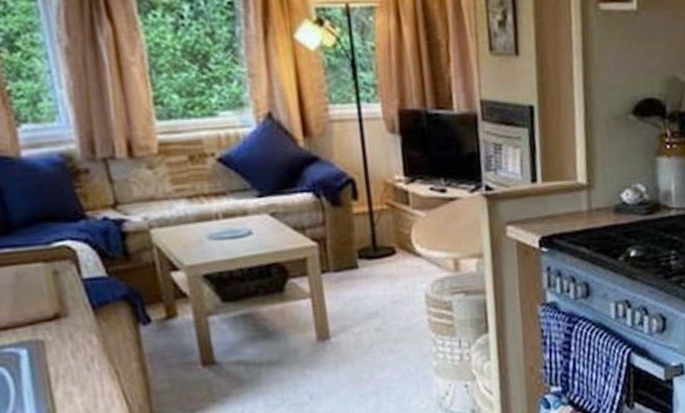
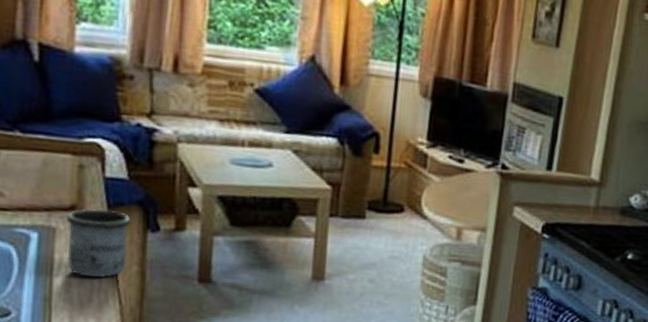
mug: none [52,310,125,385] -> present [66,208,131,278]

